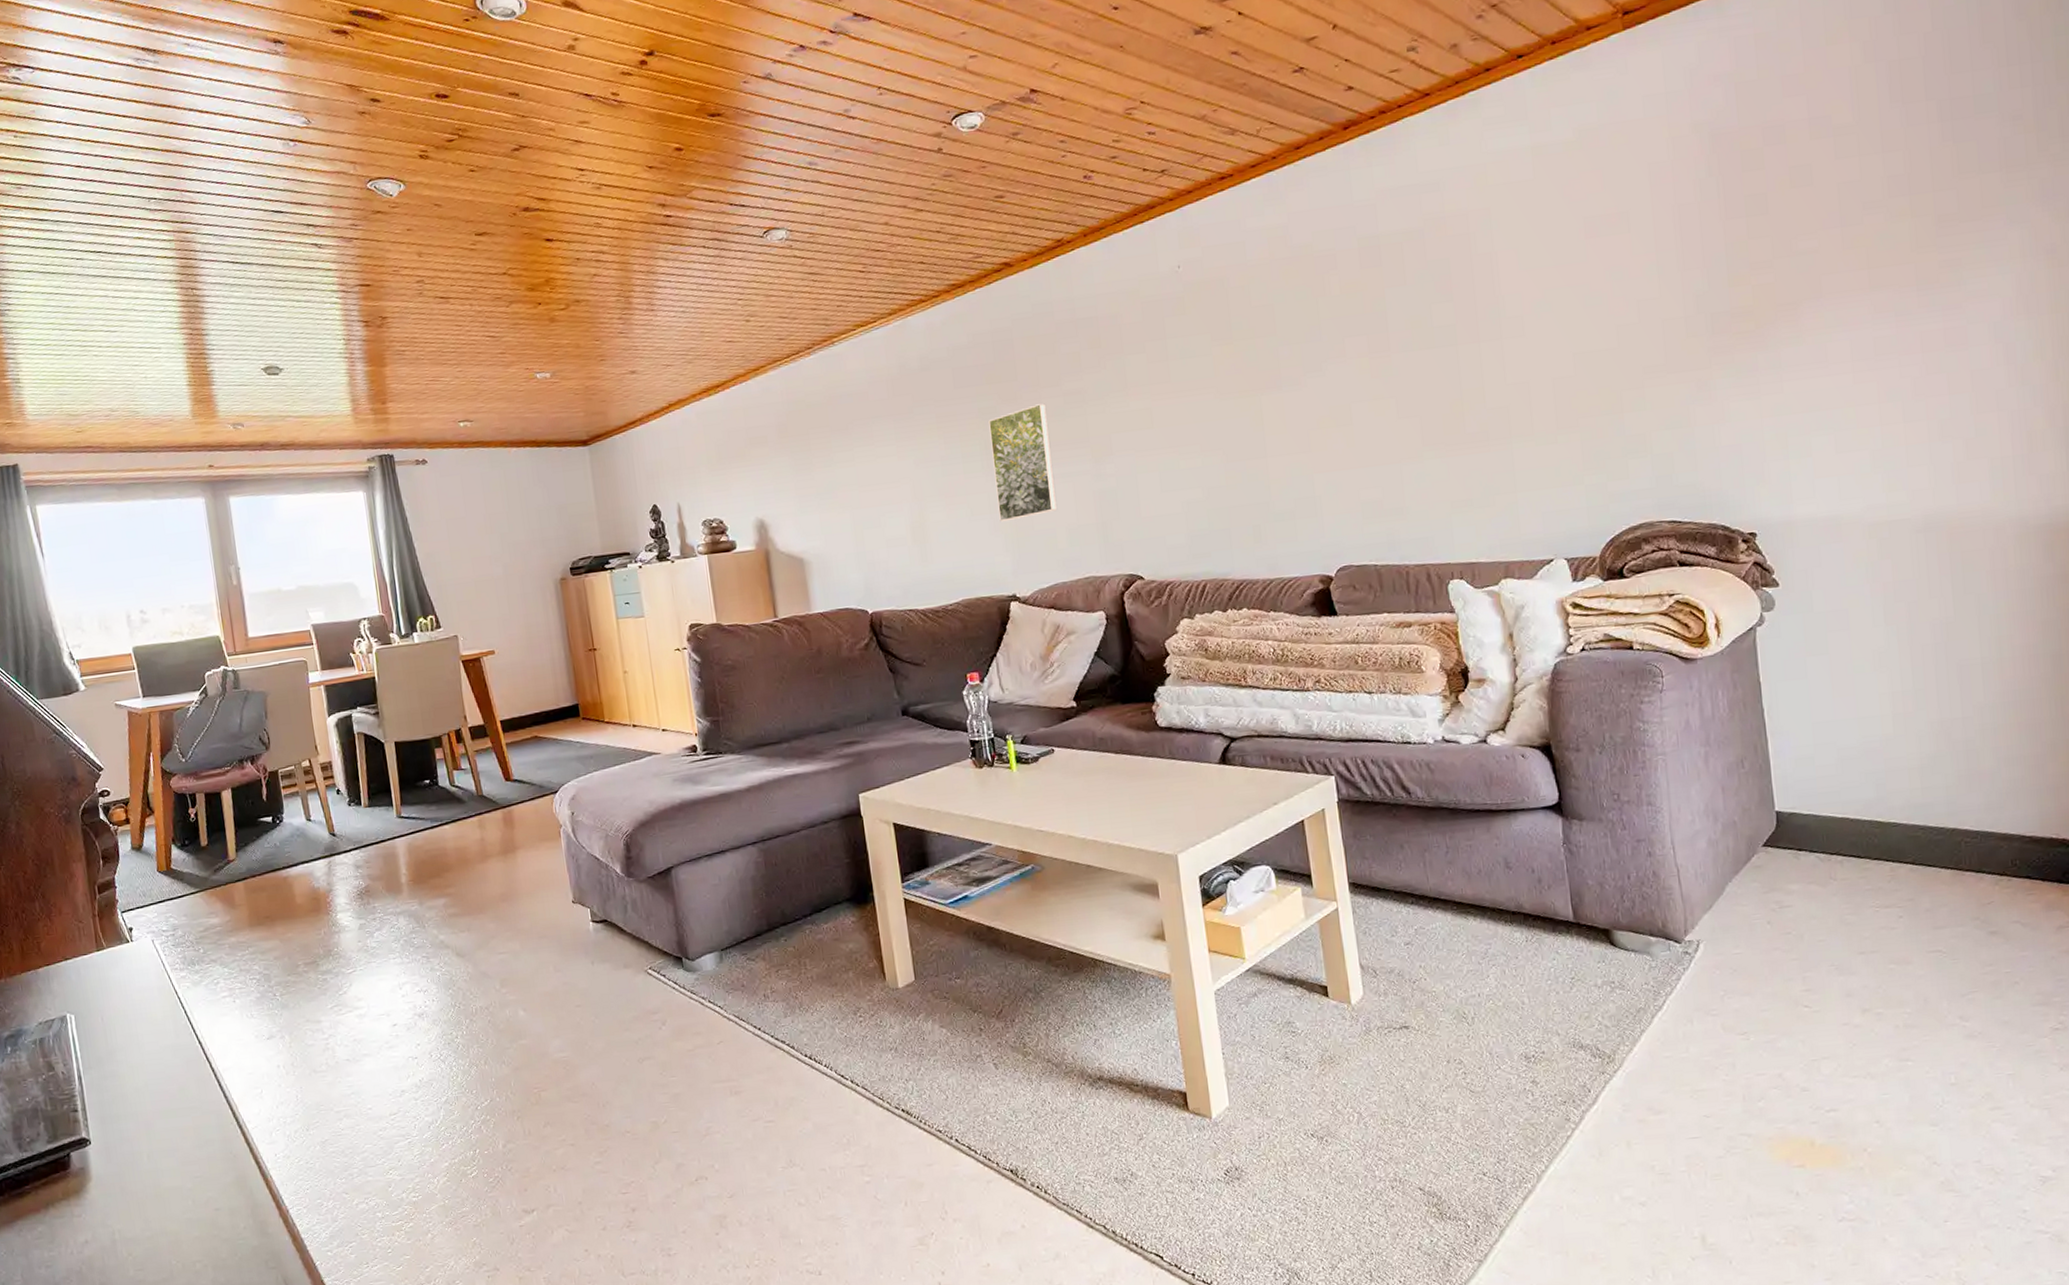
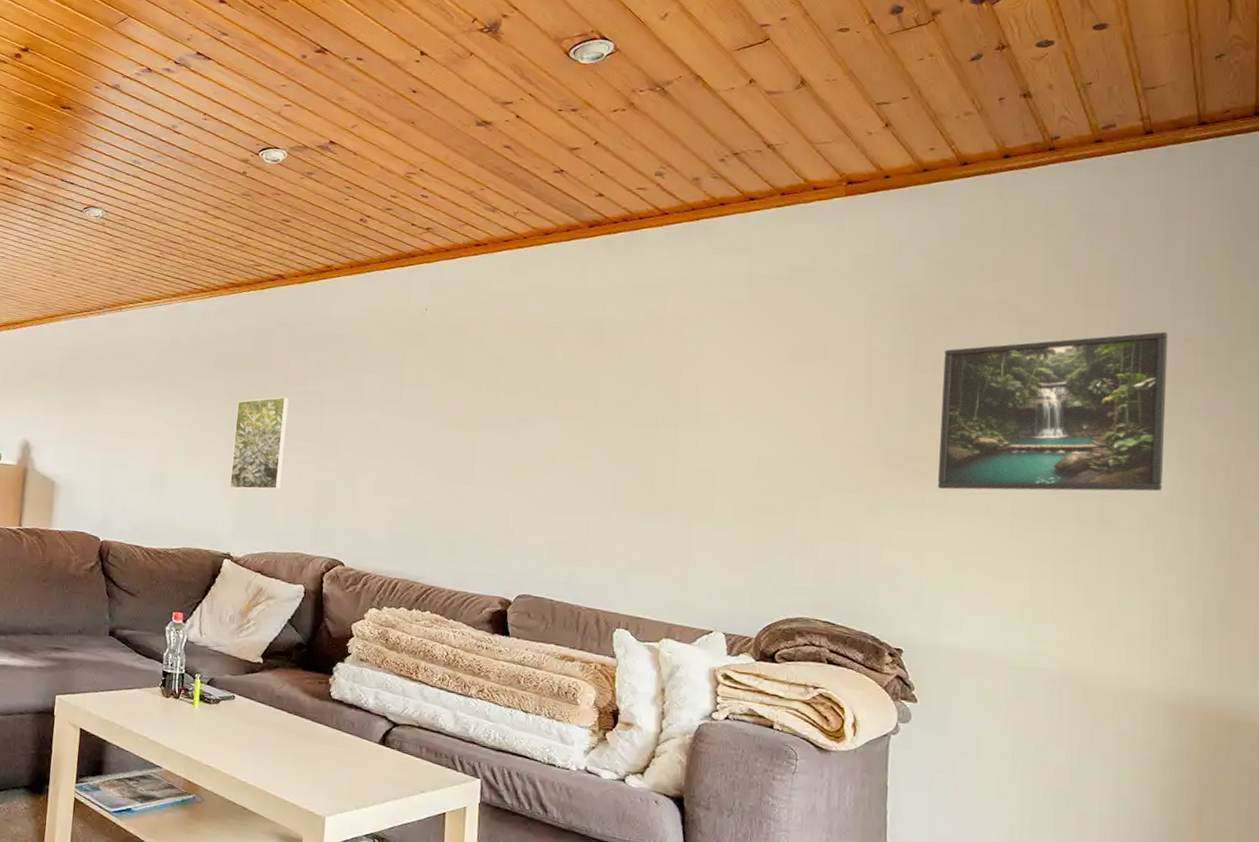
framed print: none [1756,114,2006,347] -> present [938,332,1168,492]

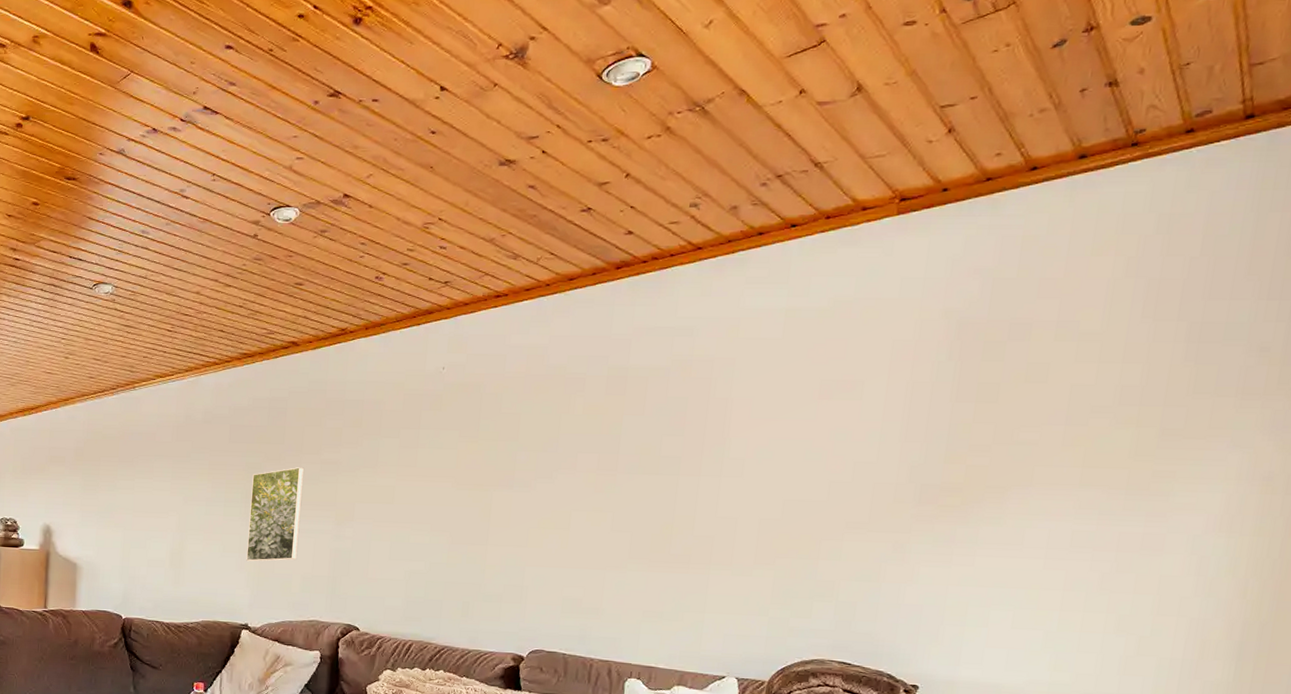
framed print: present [938,332,1168,492] -> none [971,342,1242,524]

